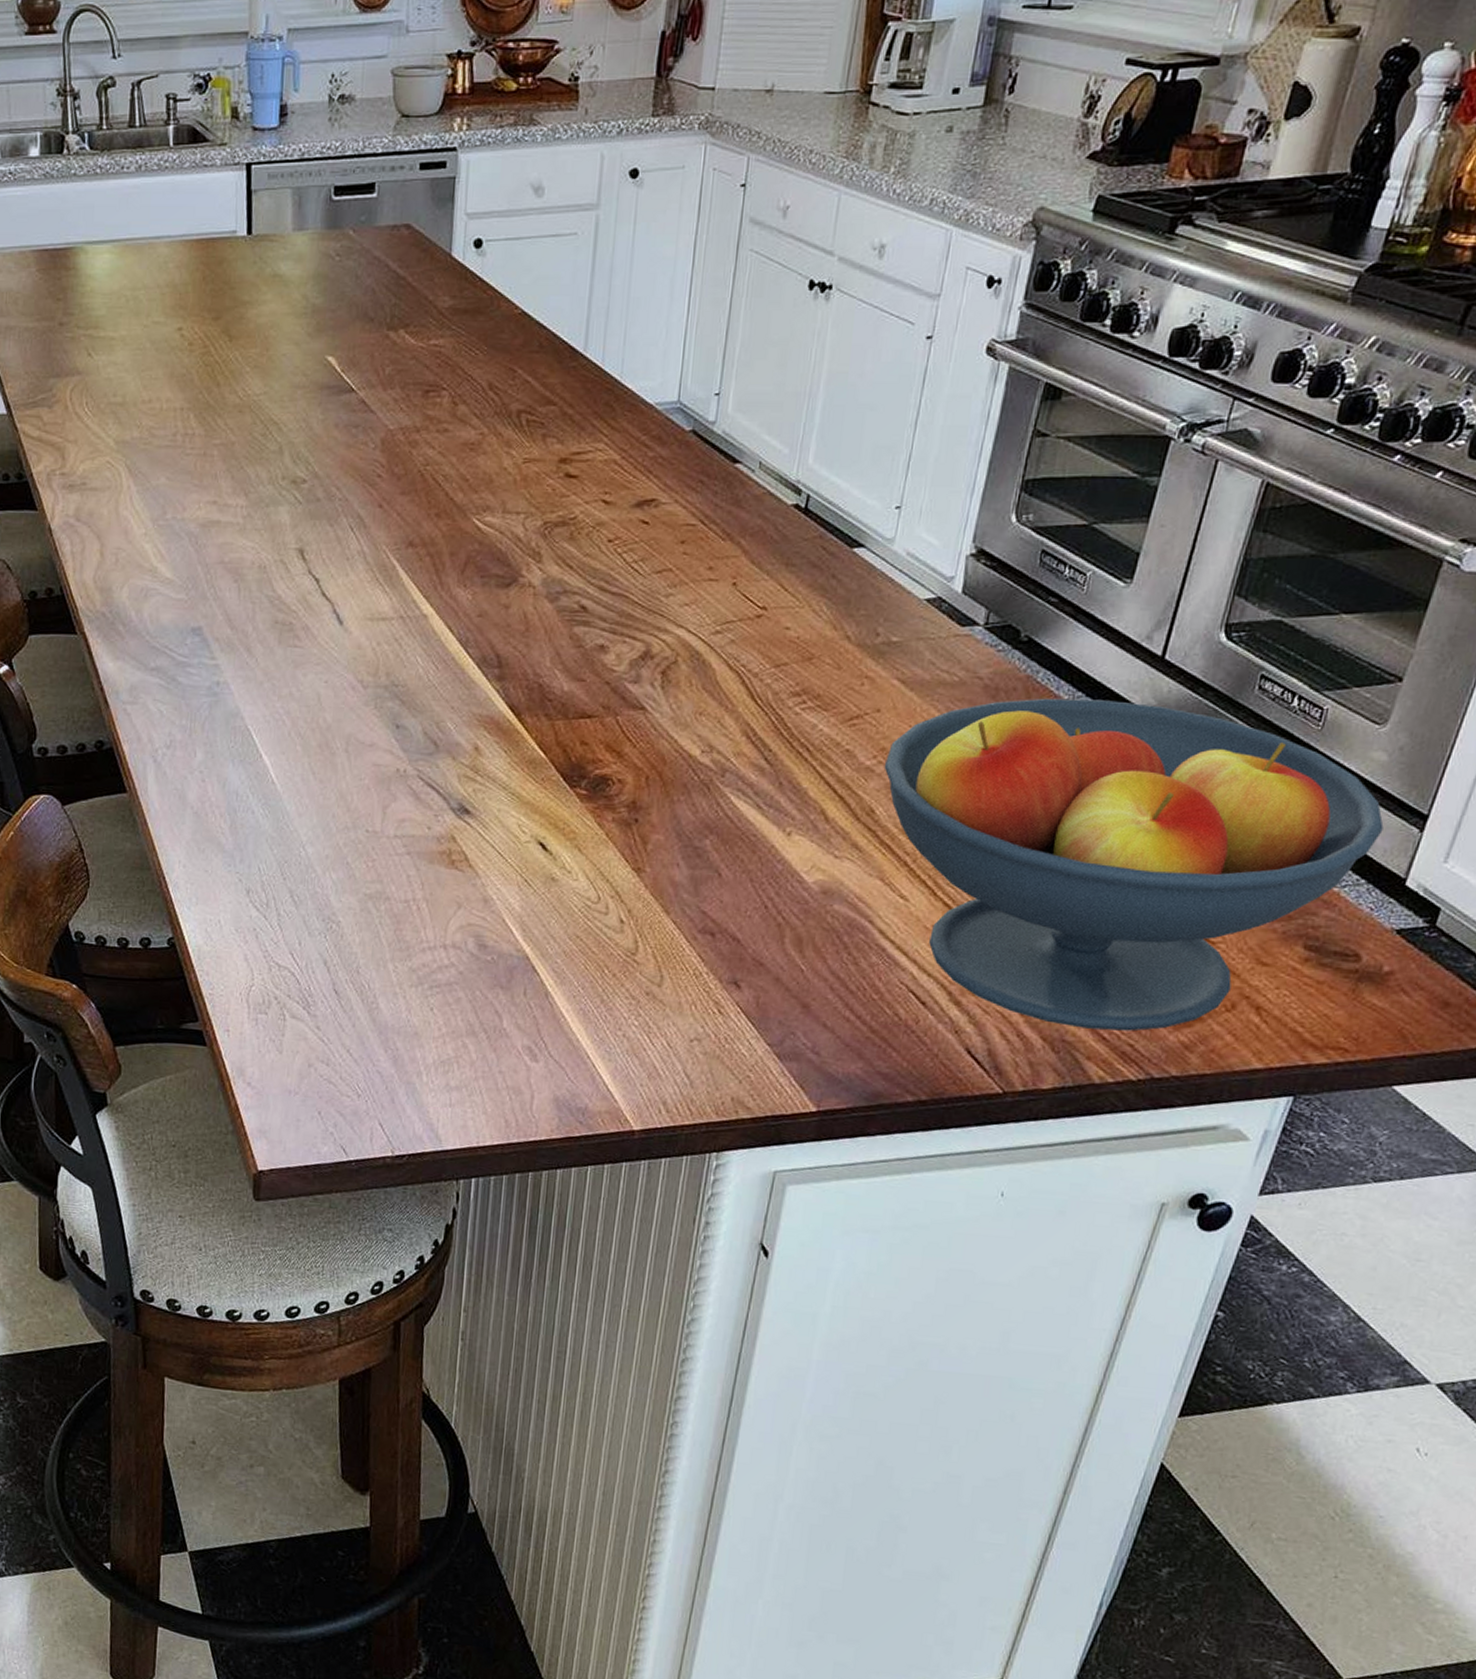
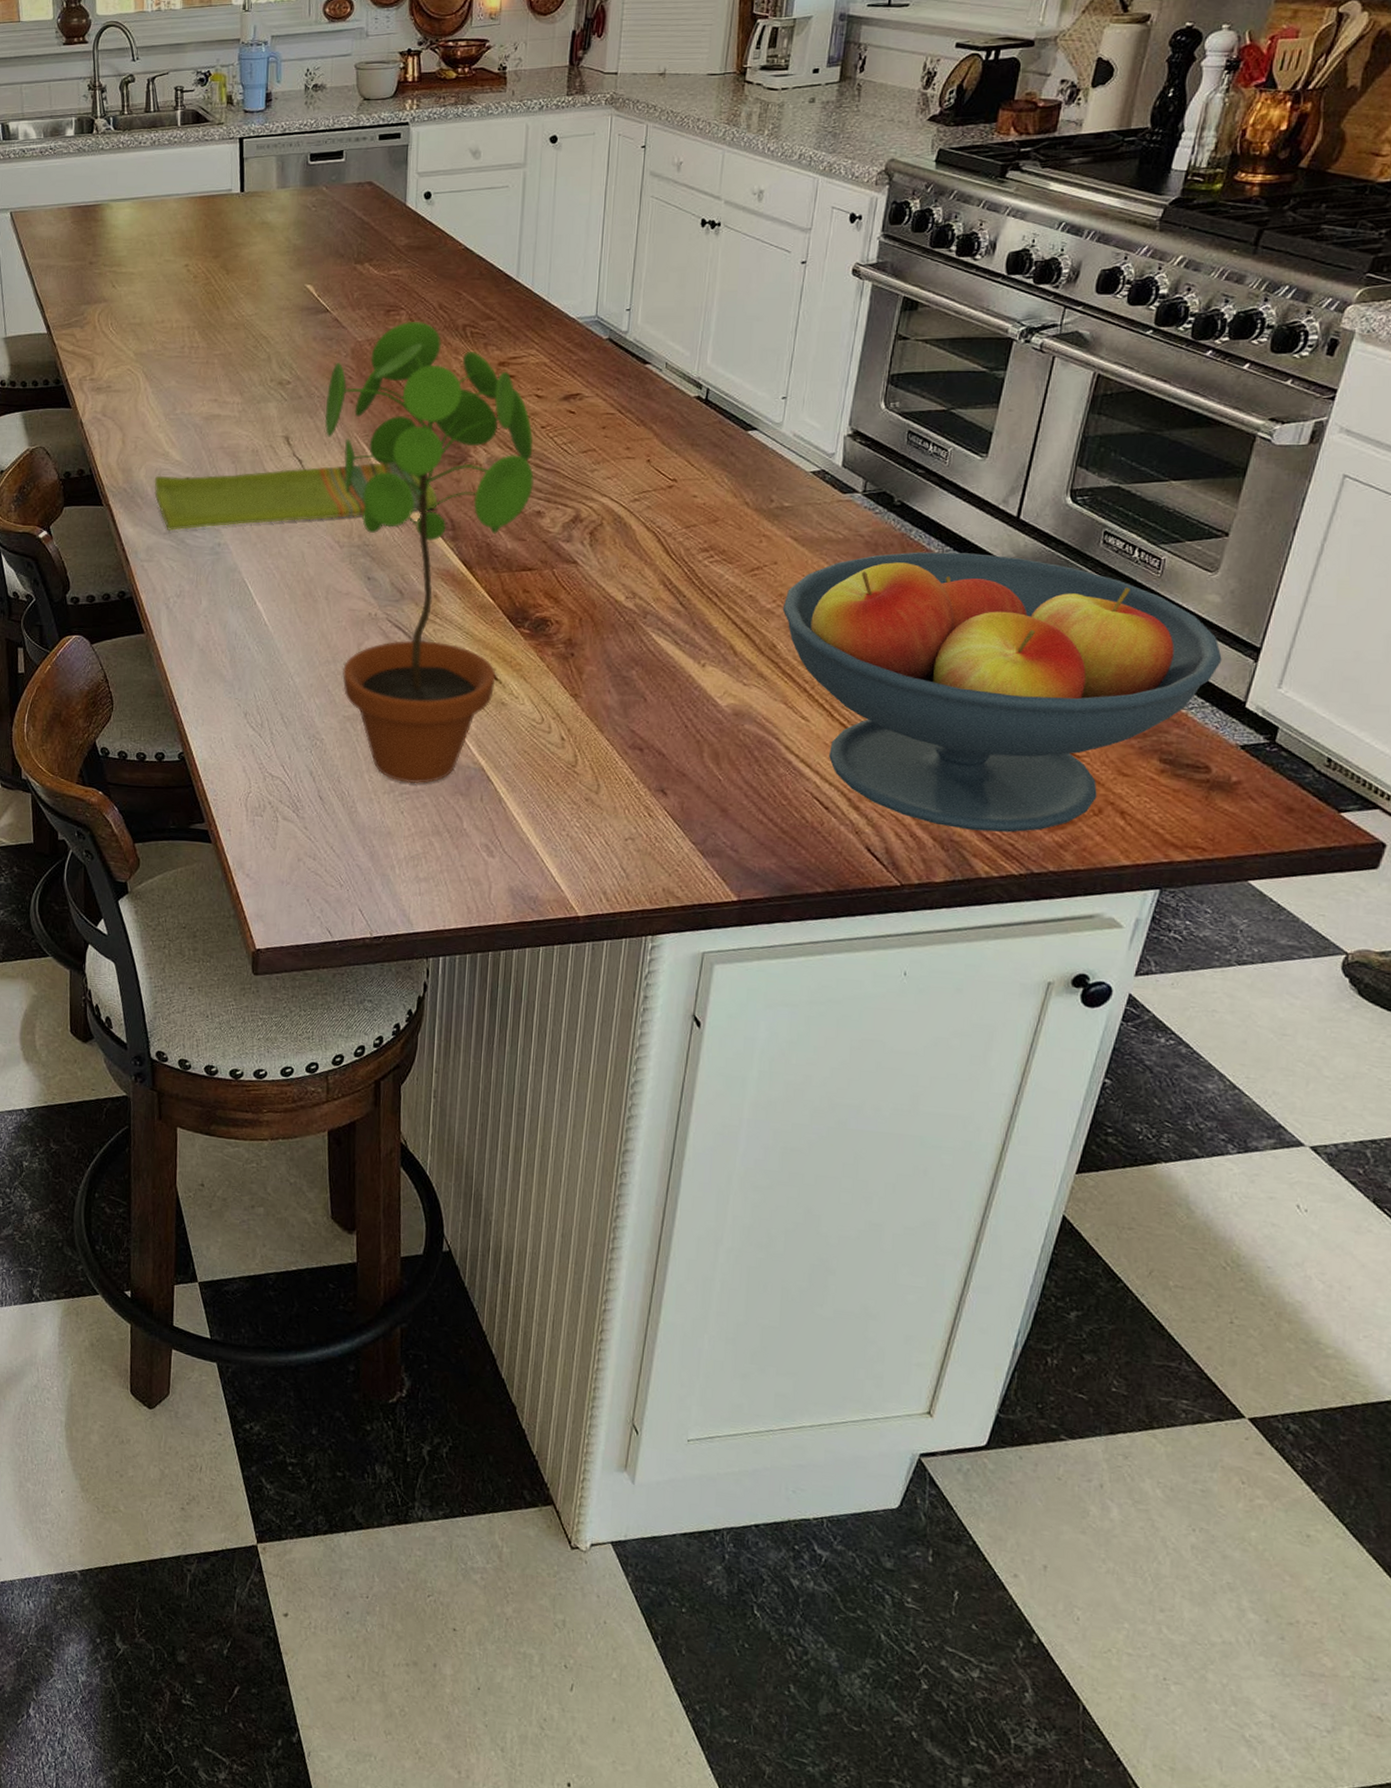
dish towel: none [139,582,482,666] -> present [154,462,438,530]
potted plant: none [347,404,598,976] -> present [325,321,534,784]

